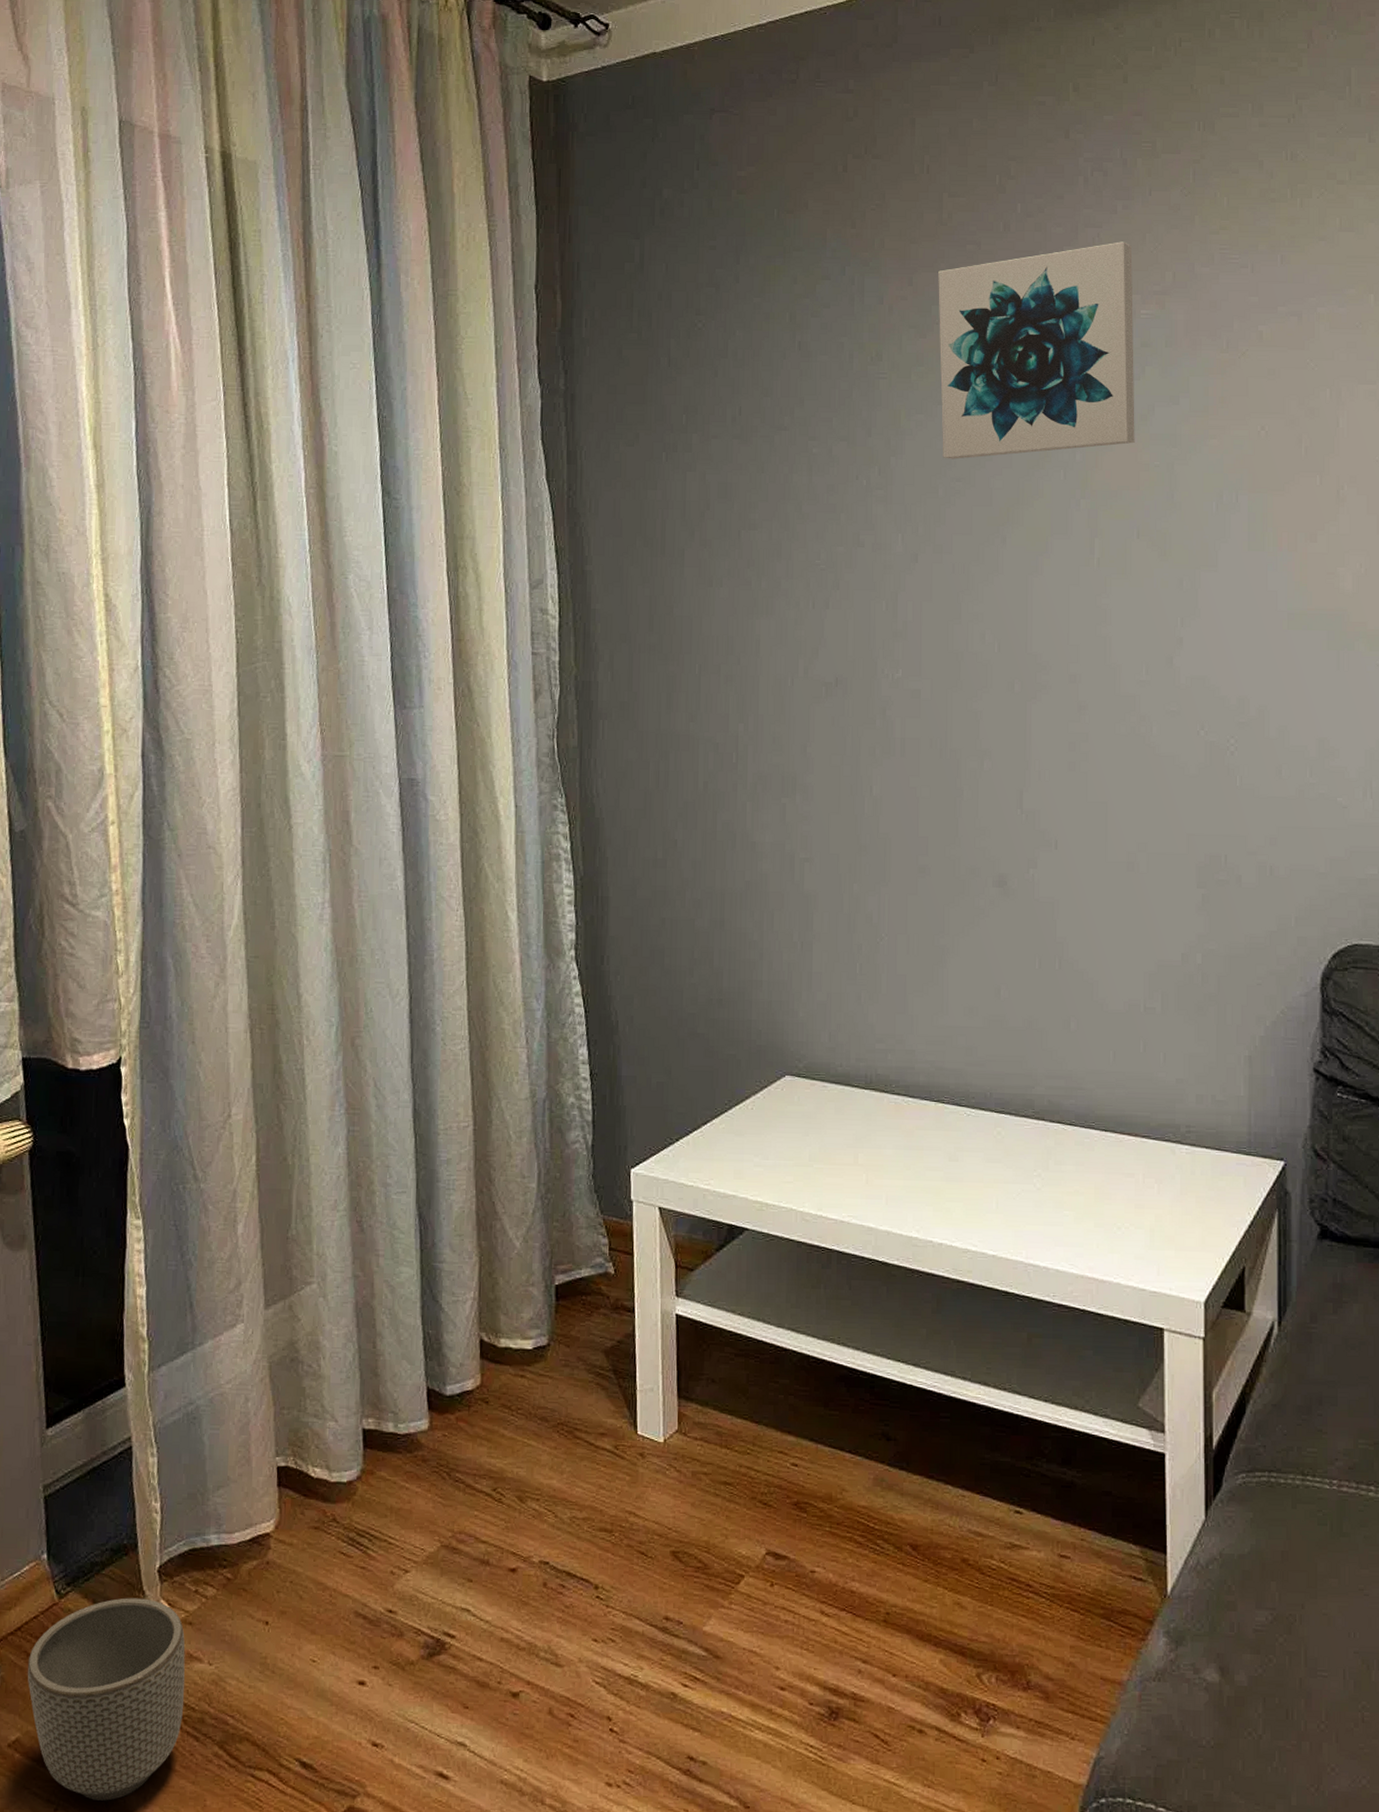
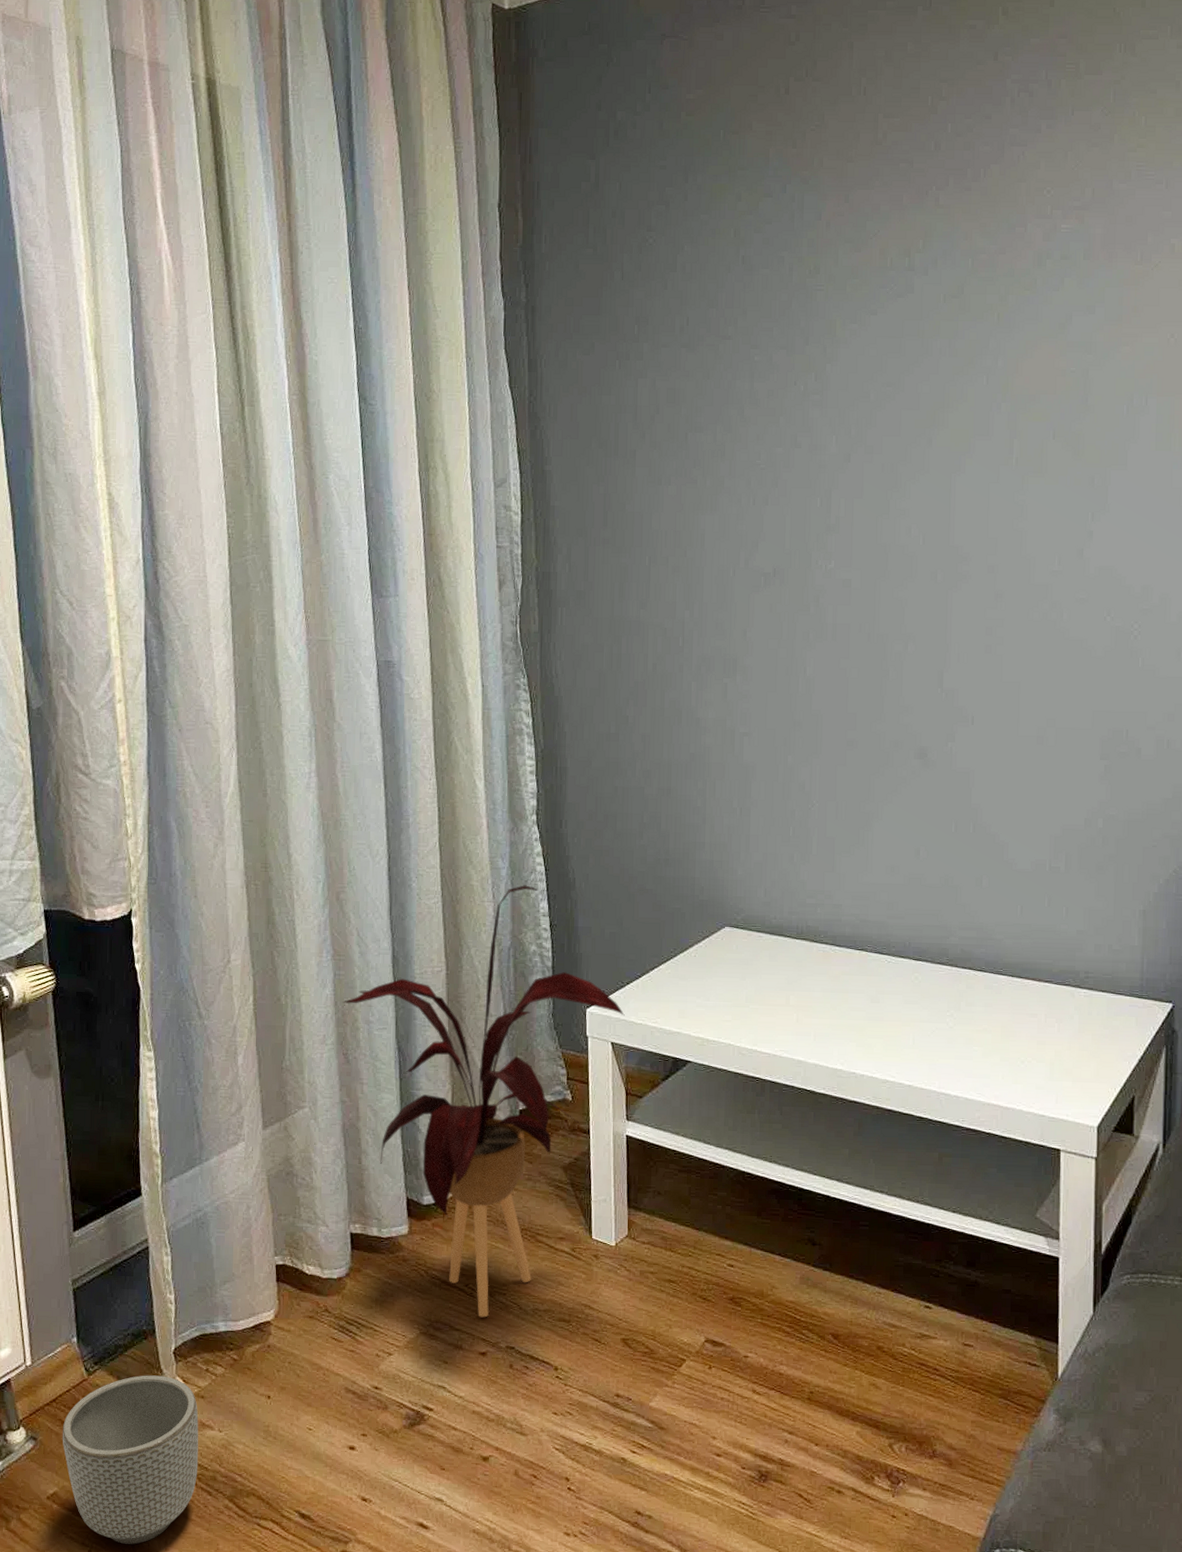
house plant: none [357,1028,674,1528] -> present [343,885,625,1318]
wall art: present [938,241,1135,459] -> none [872,159,1055,366]

